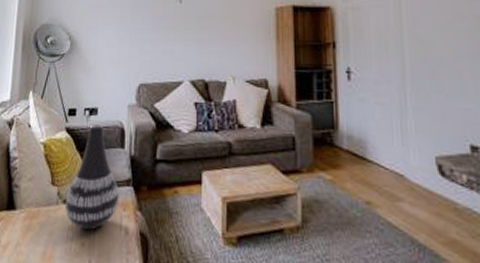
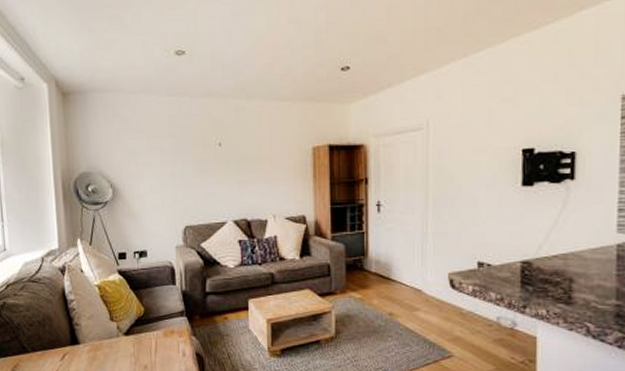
vase: present [64,124,119,231] -> none [125,266,175,356]

